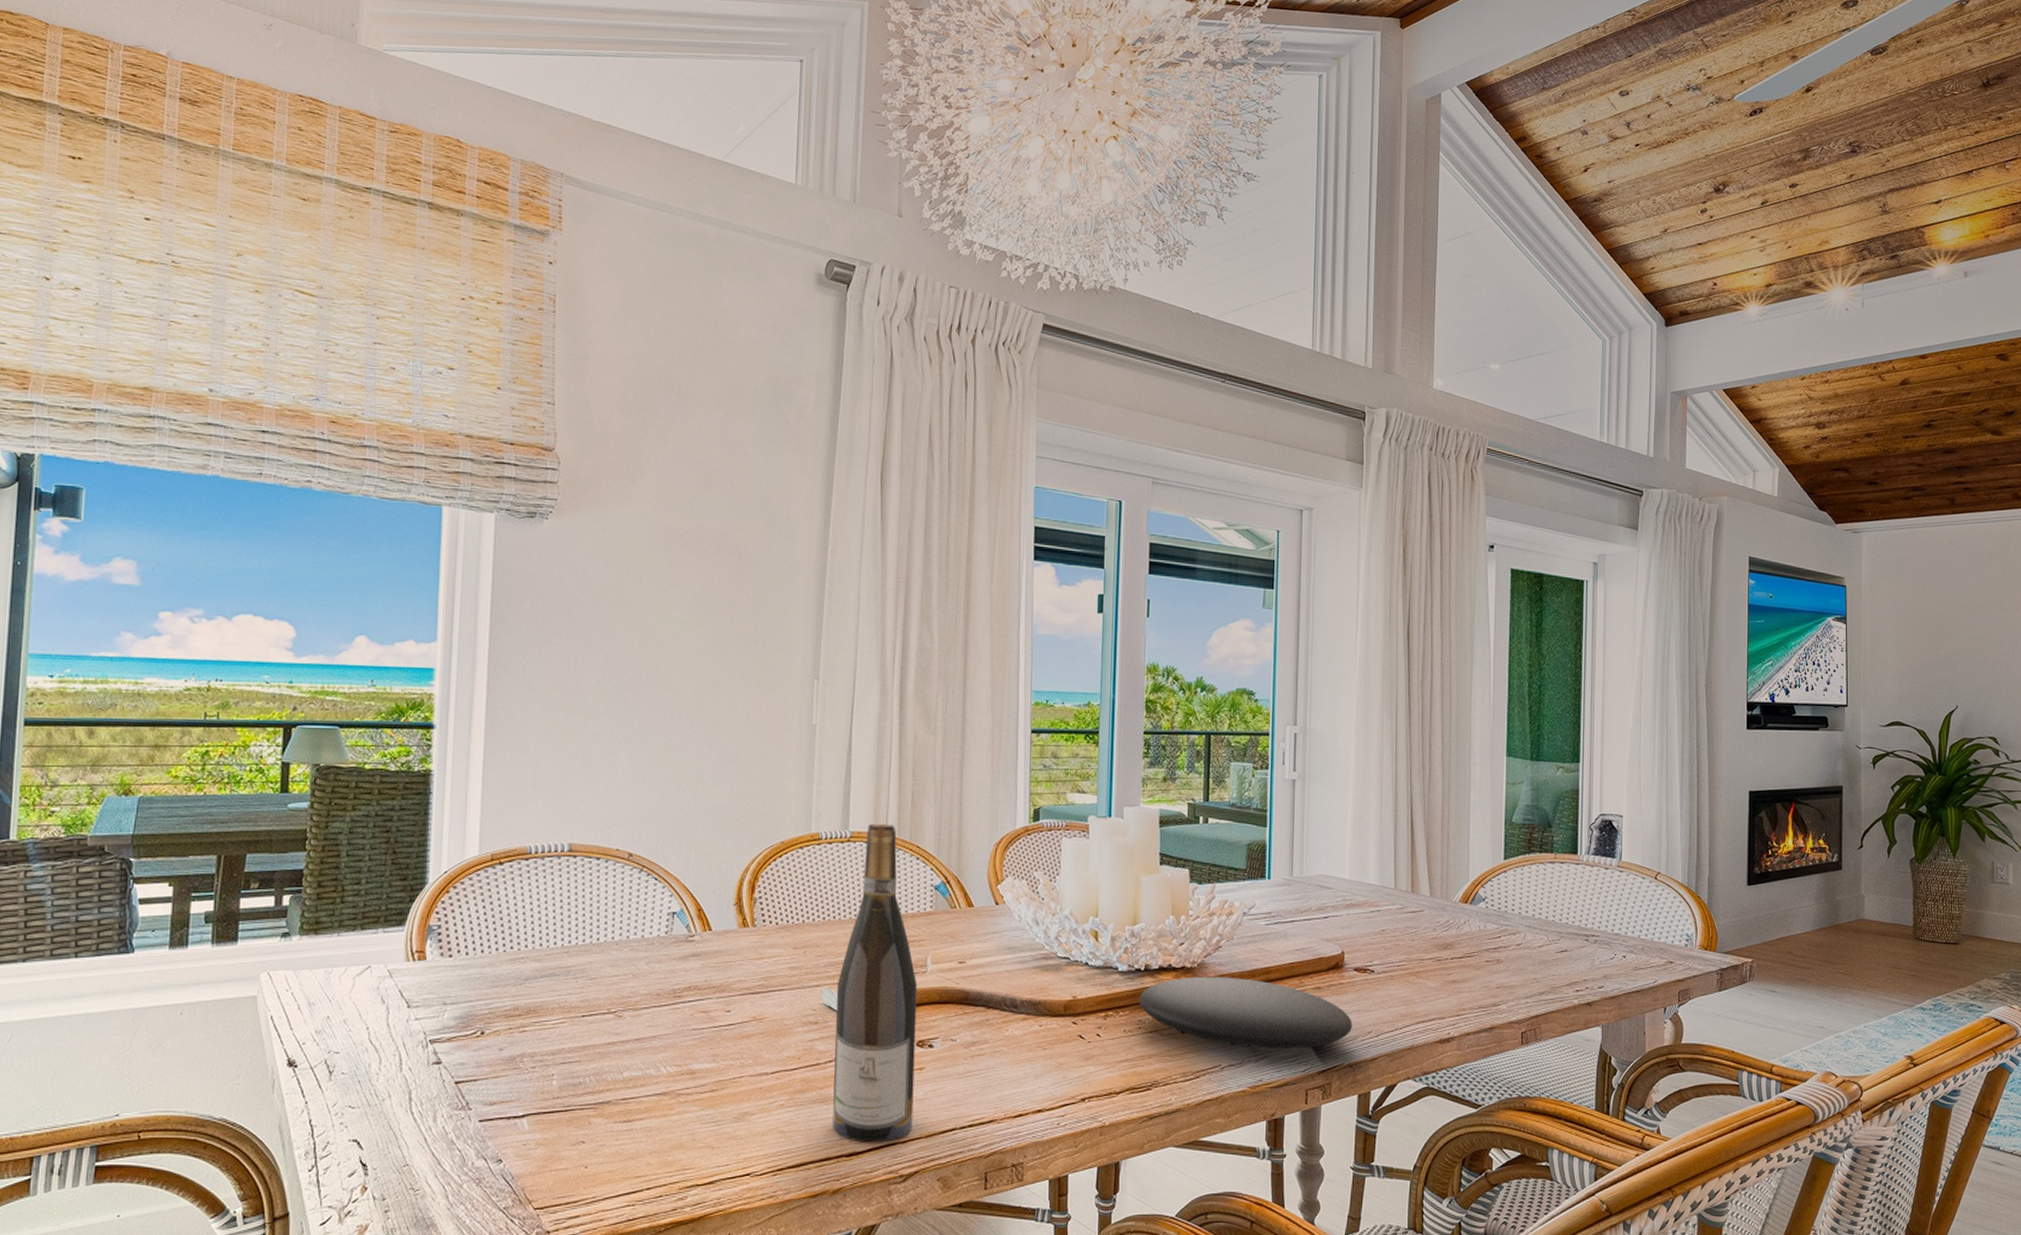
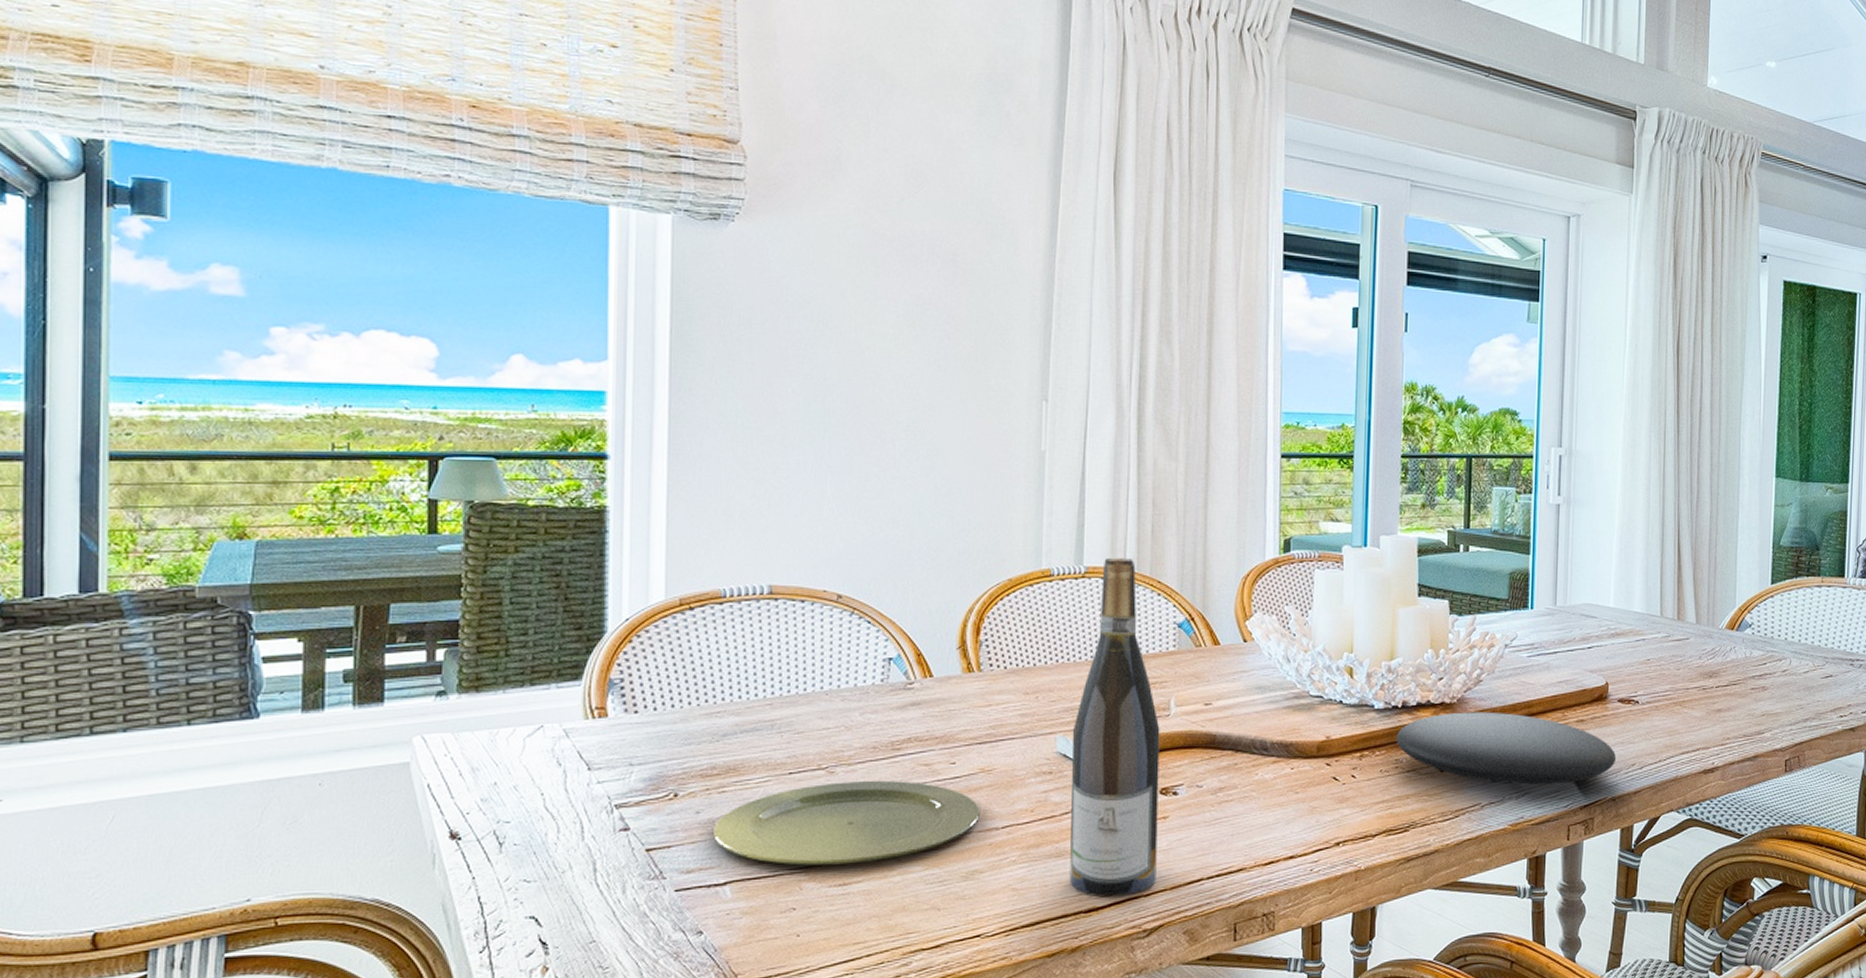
plate: none [513,1024,752,1102] -> present [712,780,980,865]

